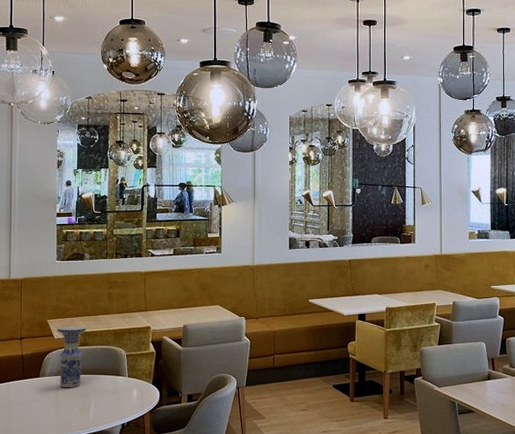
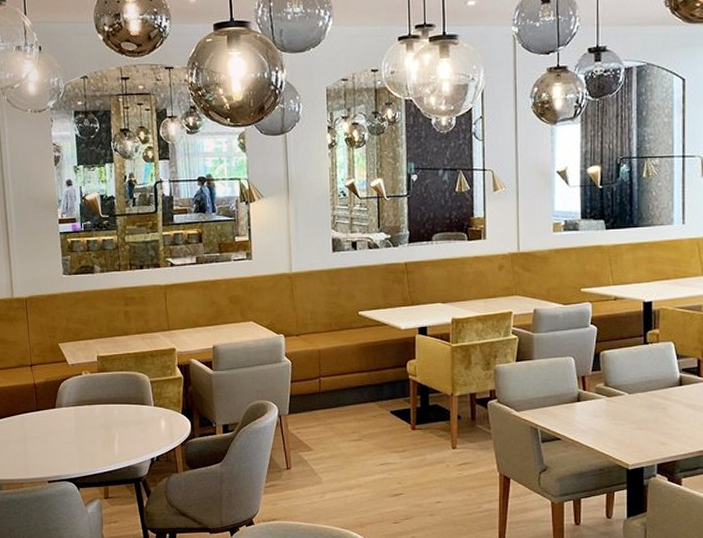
vase: present [57,325,87,388] -> none [70,349,103,420]

